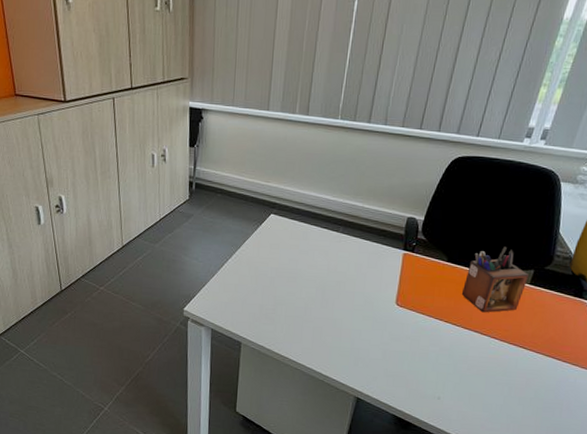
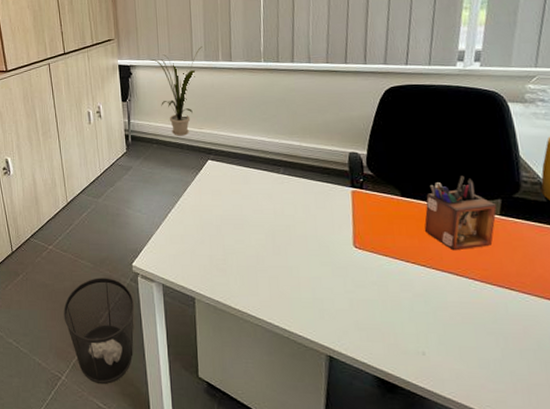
waste bin: none [110,319,182,416] -> present [63,278,135,385]
house plant: none [224,96,281,188] -> present [150,46,203,136]

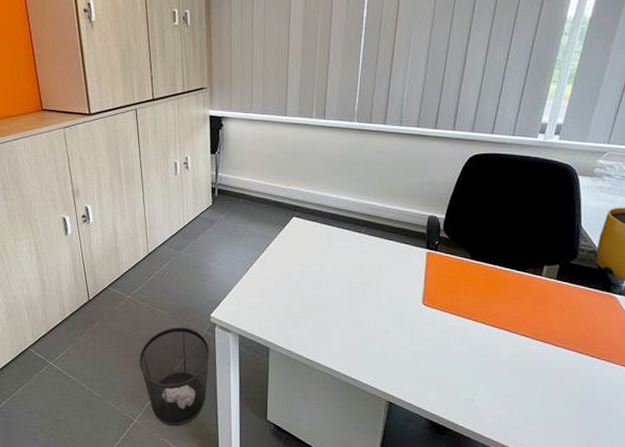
house plant: present [150,46,203,136] -> none [243,102,298,192]
desk organizer: present [424,176,497,251] -> none [488,242,555,310]

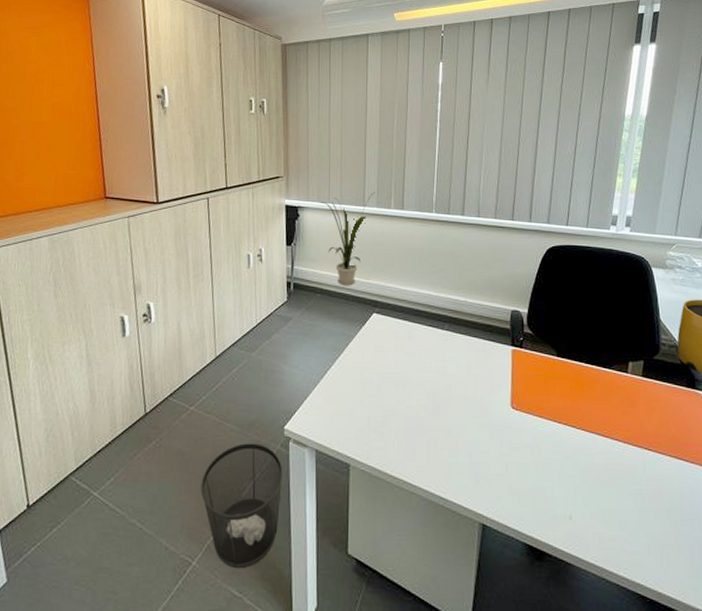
house plant: none [243,102,298,192] -> present [320,192,376,286]

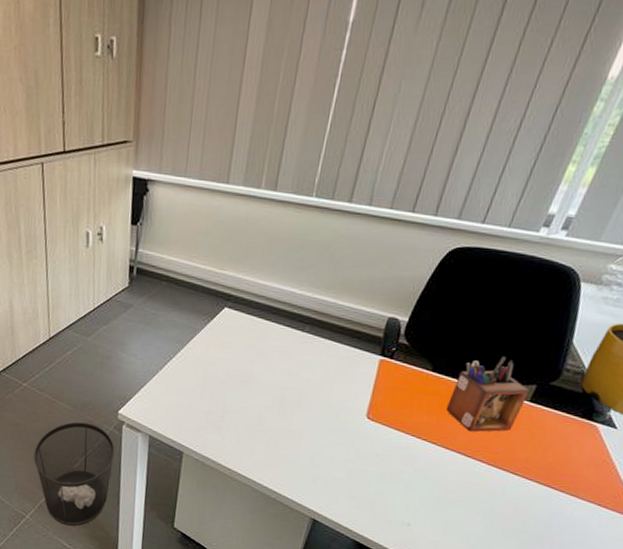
house plant: present [320,192,376,286] -> none [174,166,244,276]
desk organizer: none [576,337,640,412] -> present [445,356,530,432]

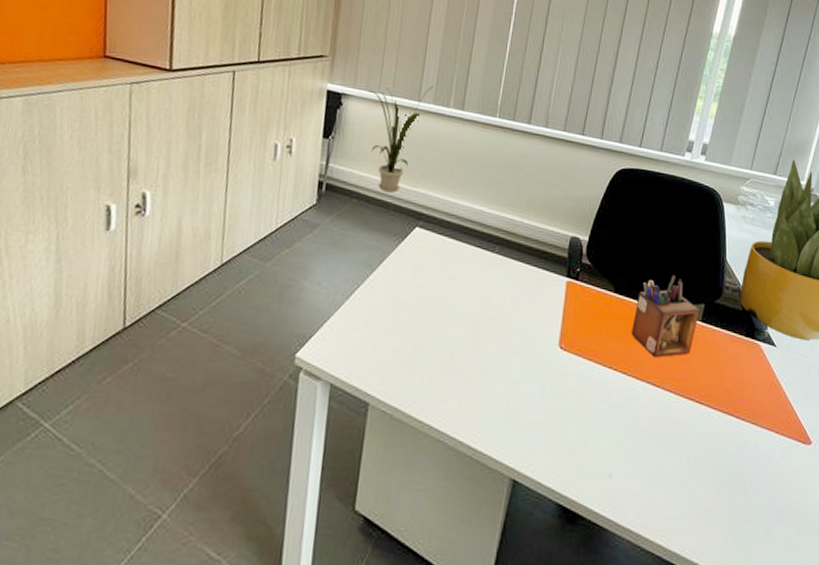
waste bin: present [33,421,115,527] -> none [183,371,289,525]
house plant: none [174,166,244,276] -> present [368,86,434,193]

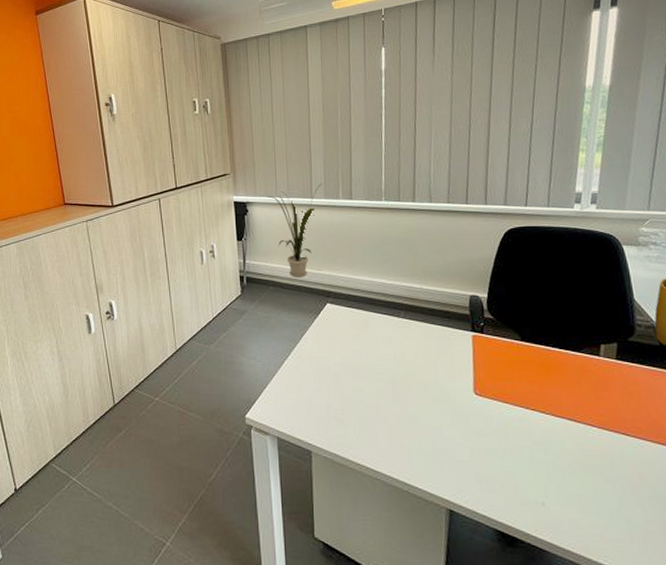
desk organizer: present [630,275,700,358] -> none [543,319,614,396]

